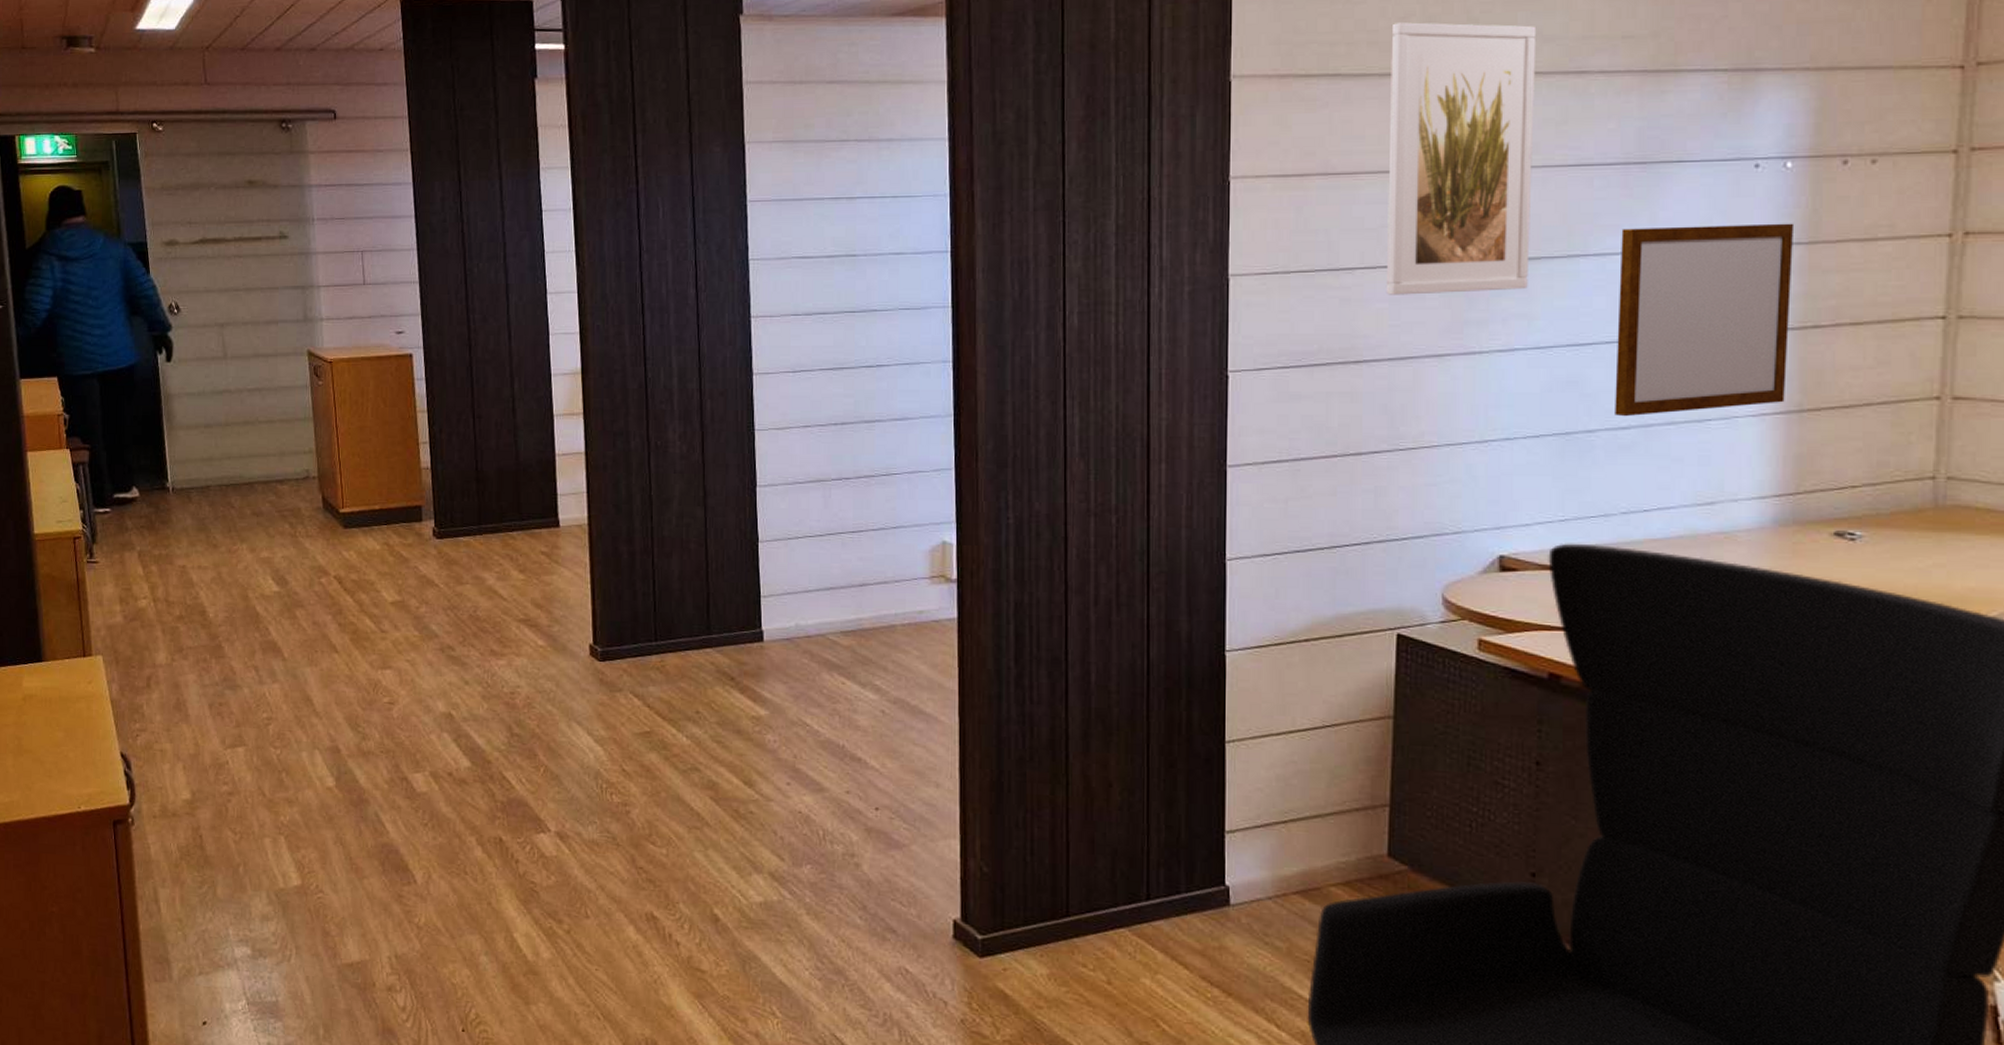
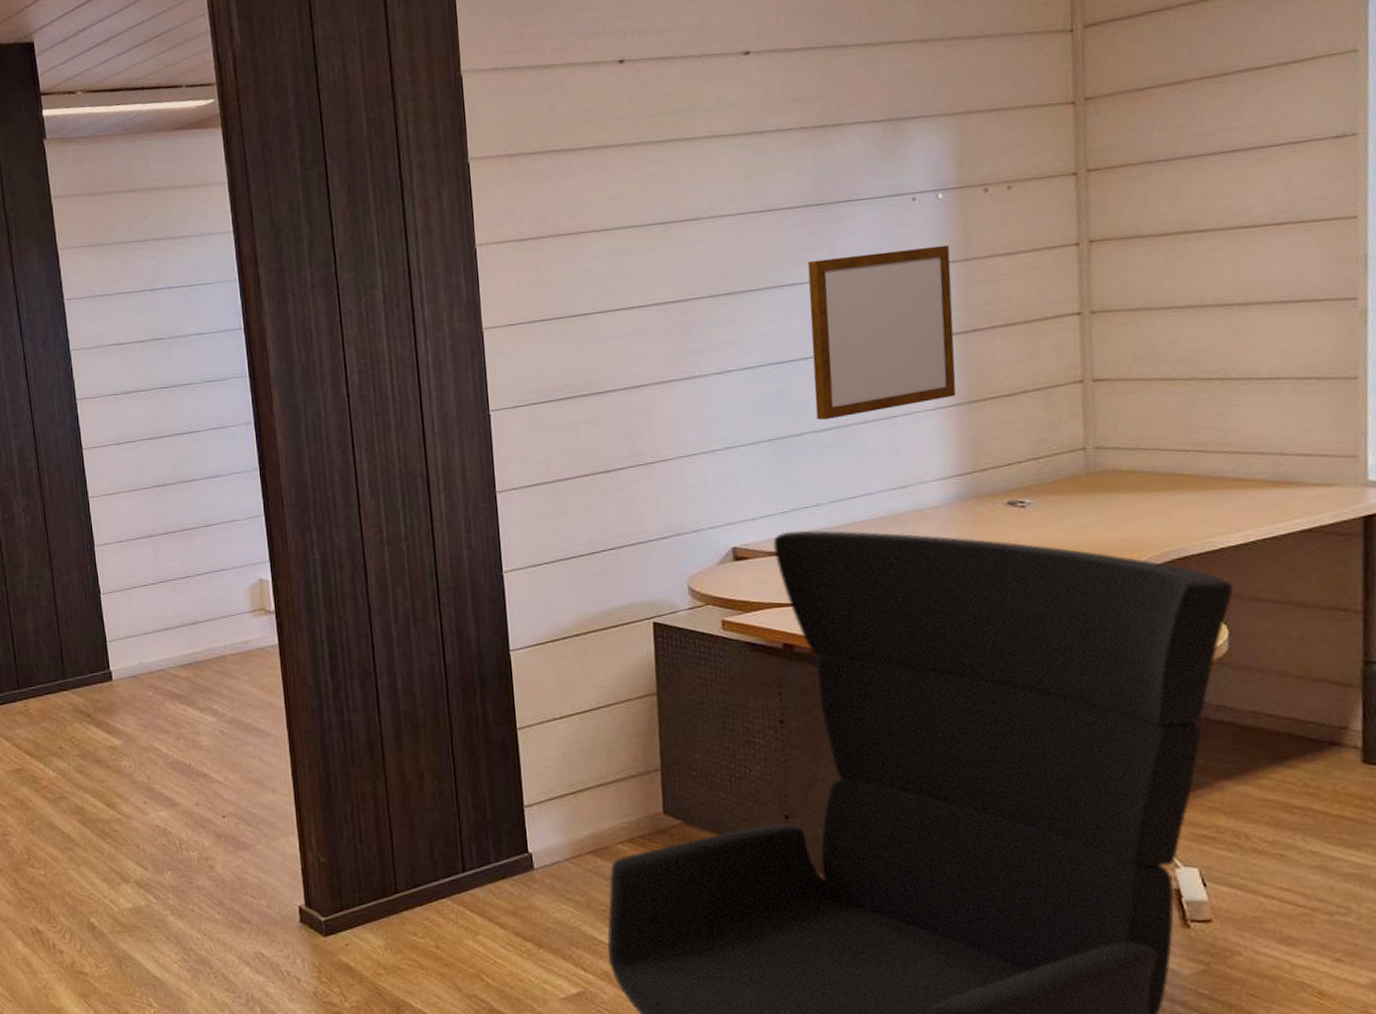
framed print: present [1385,22,1537,295] -> none [600,96,735,334]

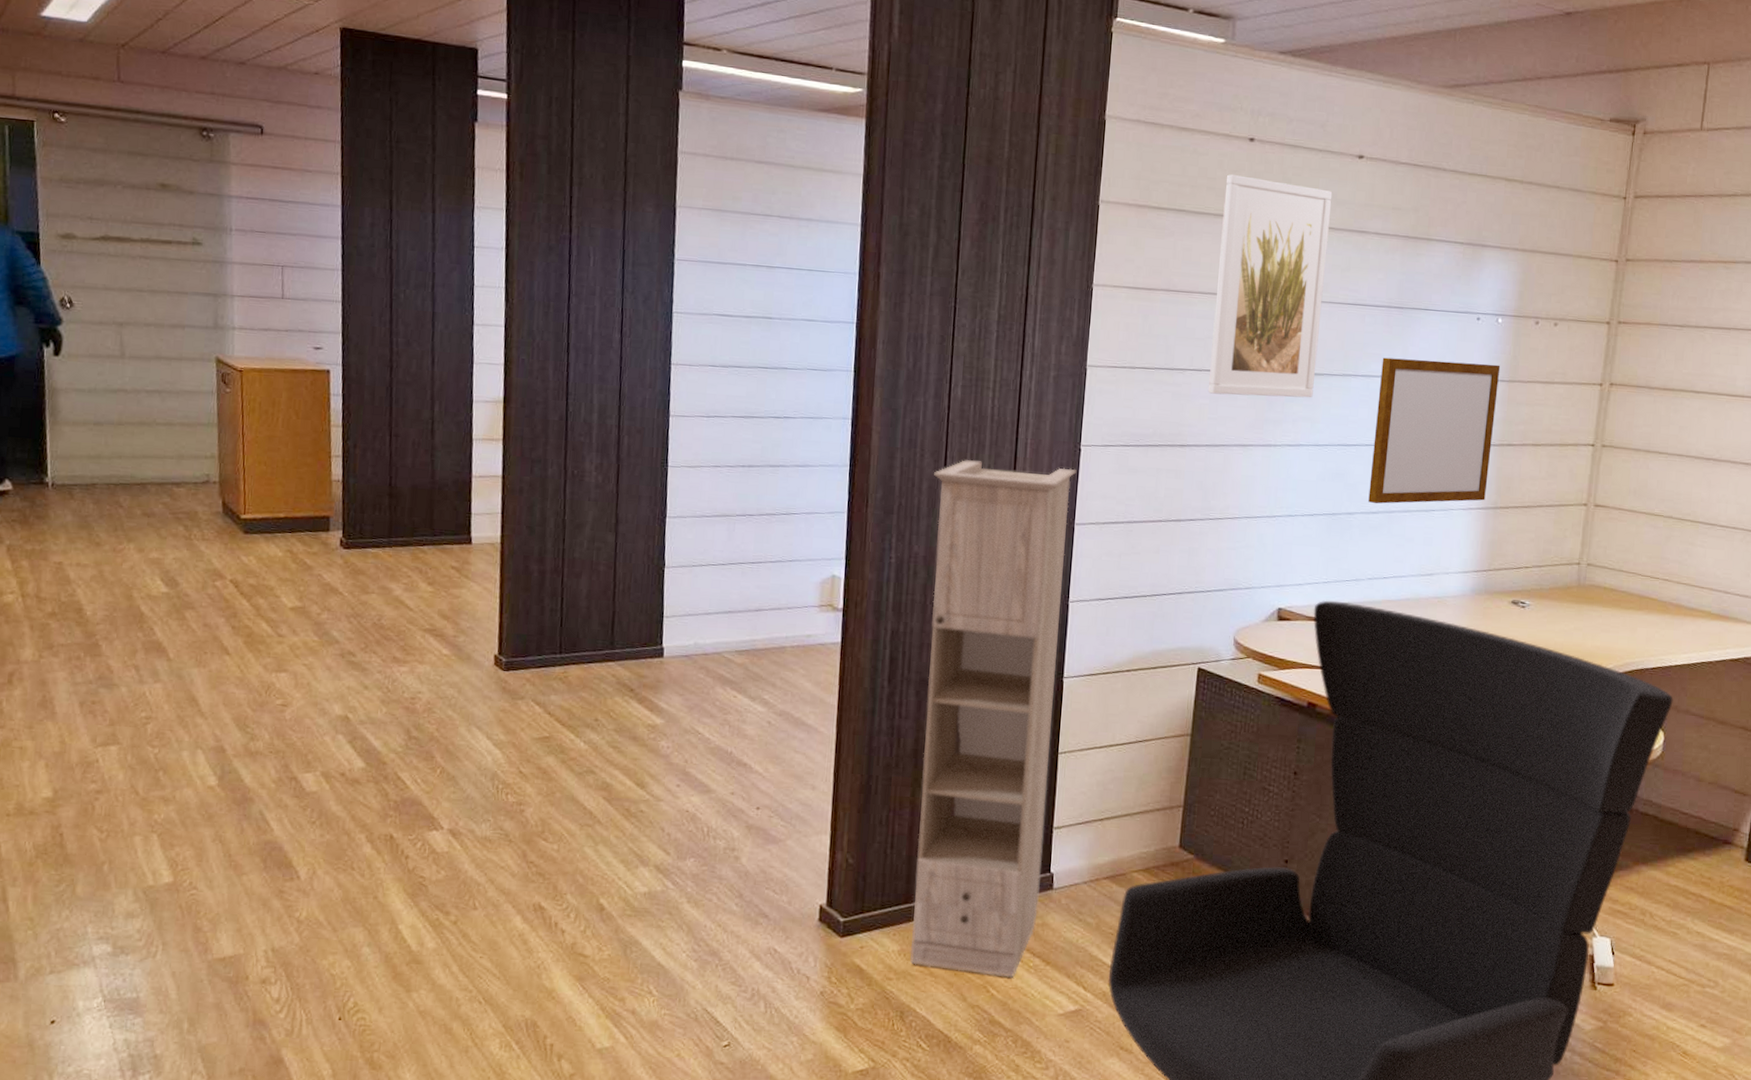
storage cabinet: none [344,435,522,964] -> present [910,460,1076,978]
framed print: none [600,96,735,334] -> present [1207,174,1333,398]

